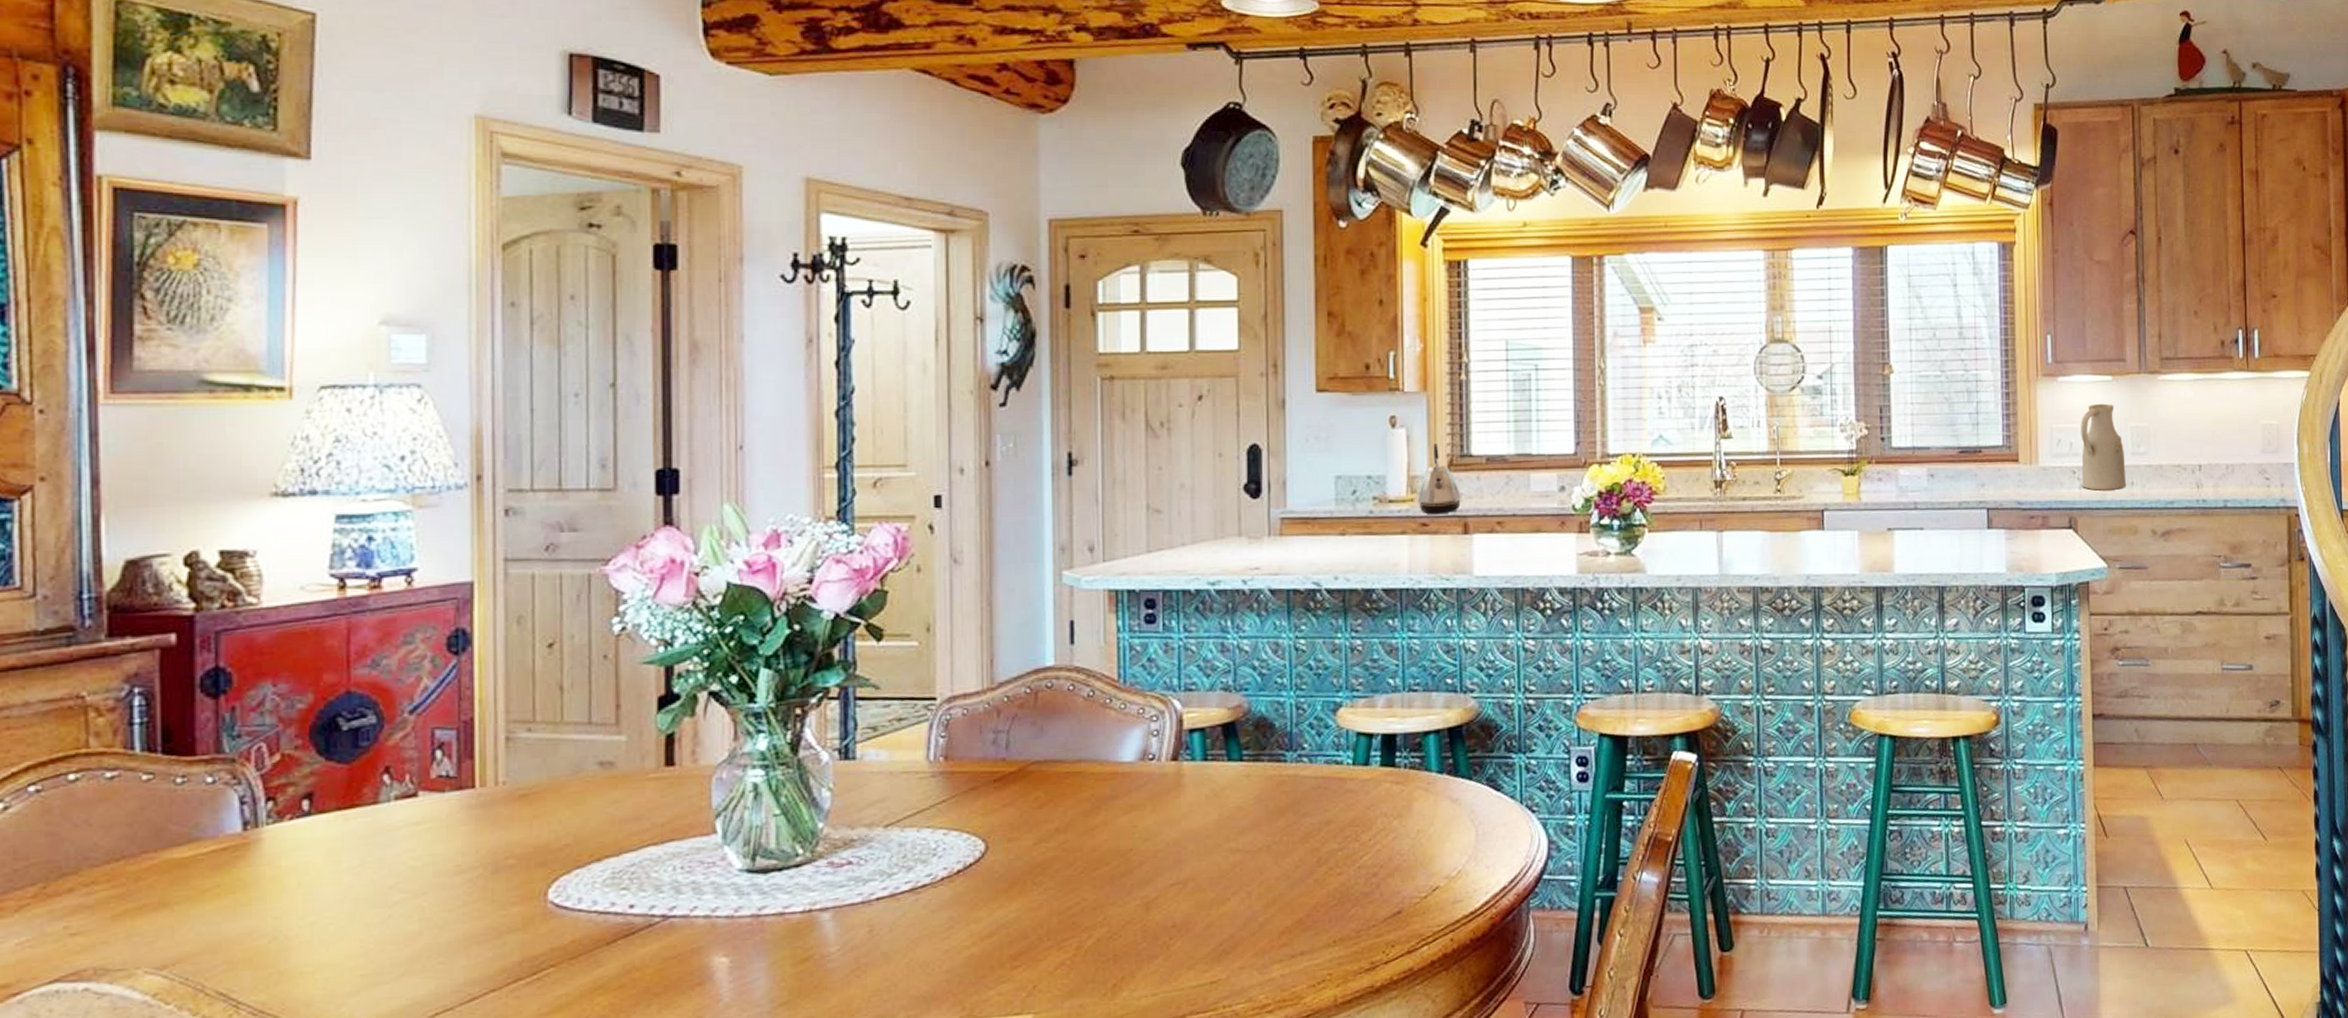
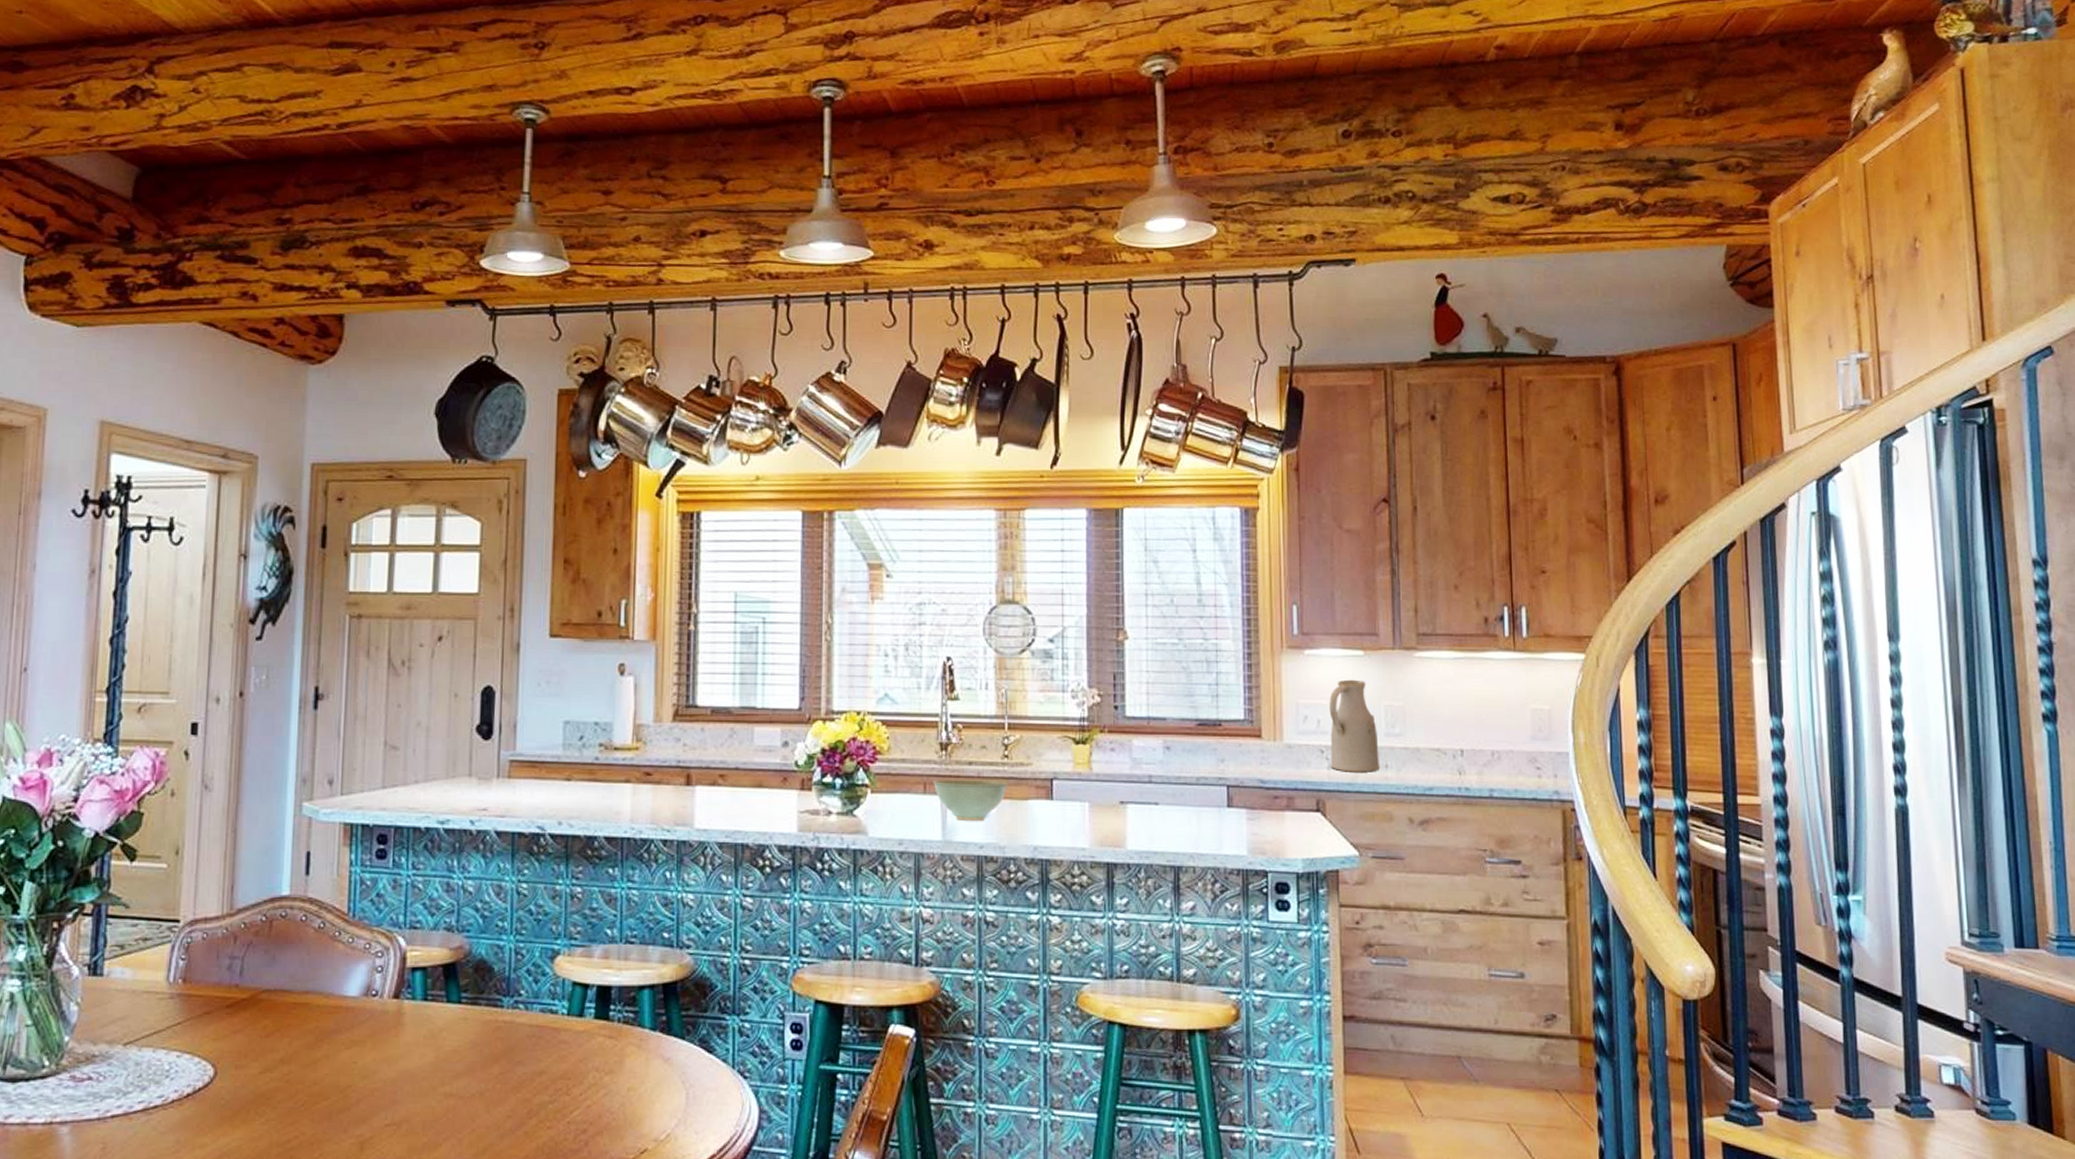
kettle: present [1417,444,1462,515] -> none [642,693,686,764]
bowl: none [1709,514,1781,556] -> present [933,780,1008,822]

